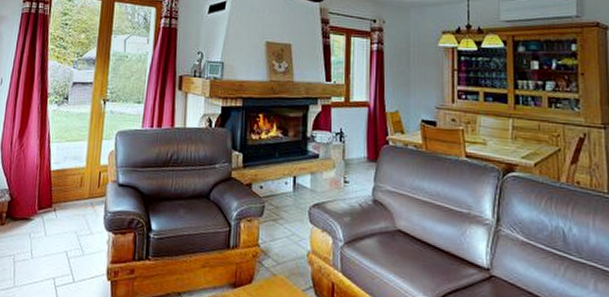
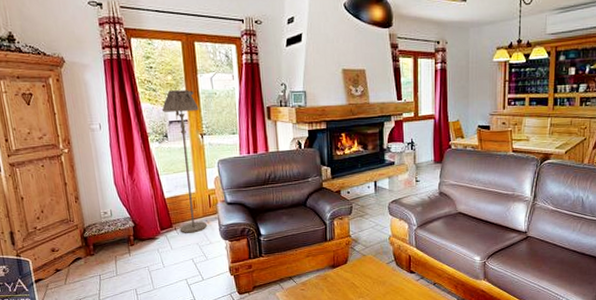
floor lamp: none [59,49,107,218] -> present [162,90,207,233]

